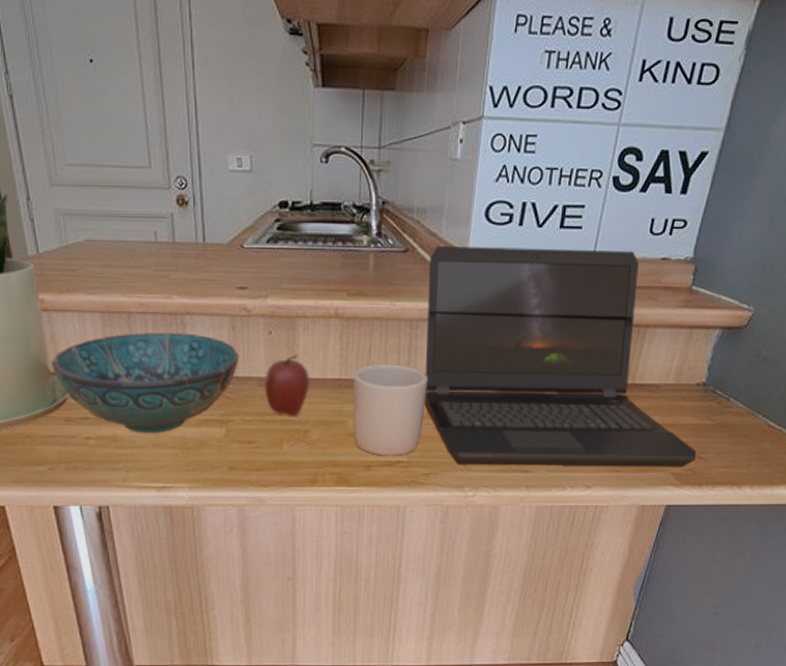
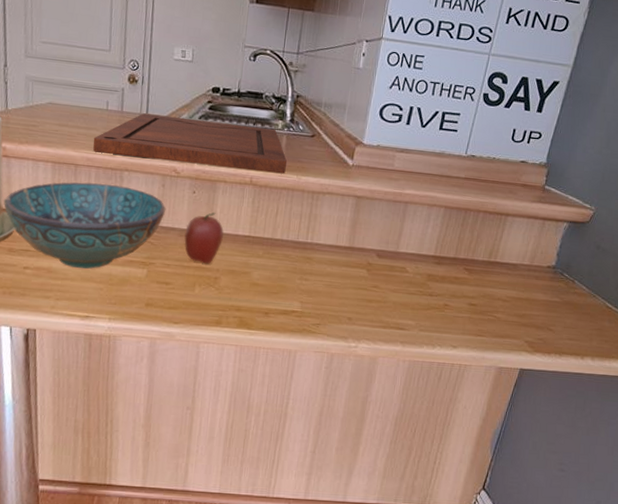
cutting board: none [144,242,376,301] -> present [93,113,287,174]
mug: present [352,364,429,456] -> none [256,226,324,307]
laptop computer: present [424,246,696,467] -> none [319,135,546,337]

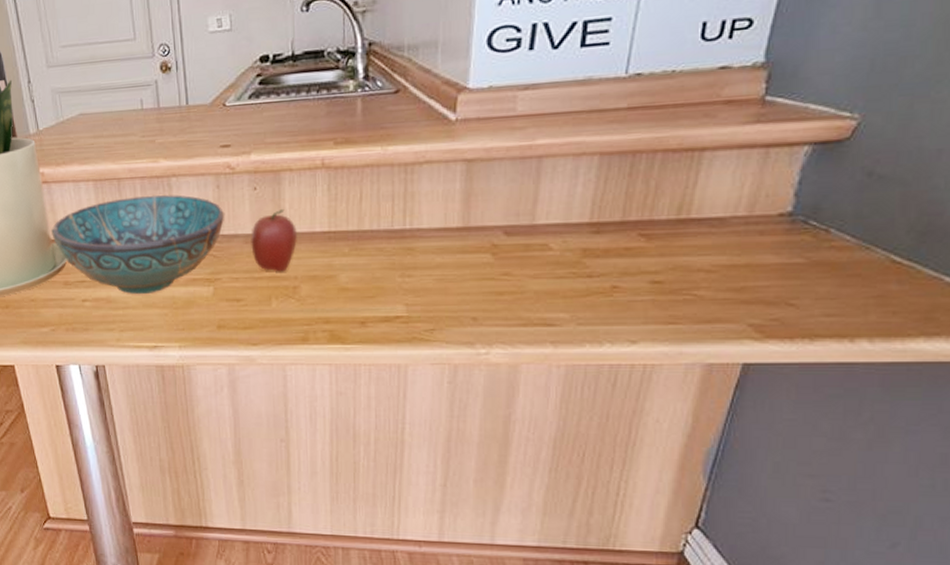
cutting board: present [93,113,287,174] -> none [132,92,366,161]

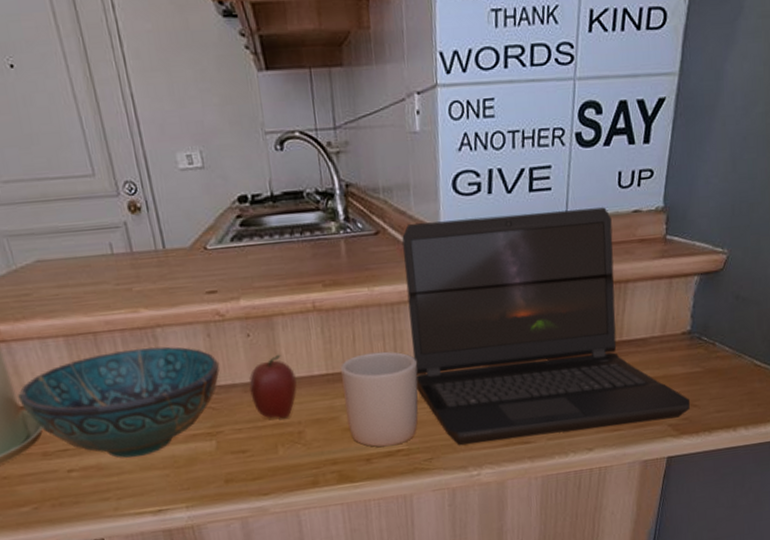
mug: none [343,212,428,311] -> present [340,351,419,447]
laptop computer: none [423,63,783,319] -> present [402,207,690,445]

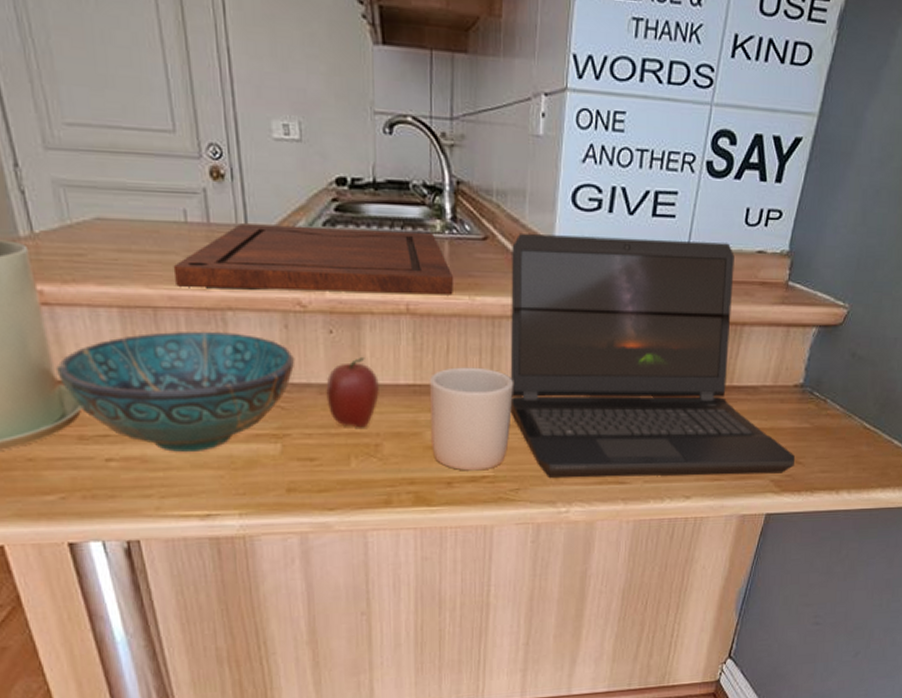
cutting board: none [106,234,353,312] -> present [173,223,453,295]

